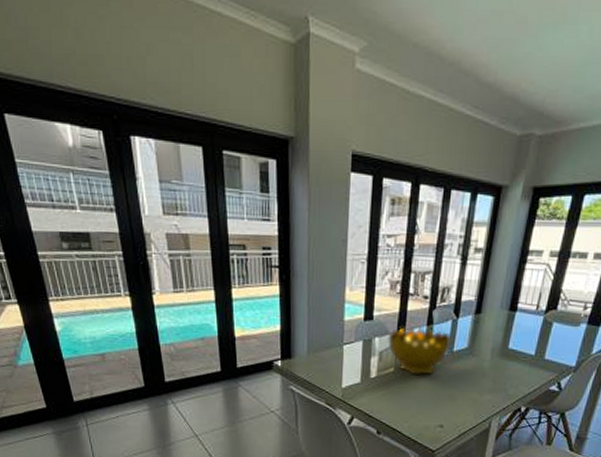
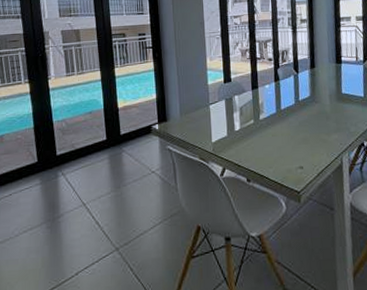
decorative bowl: present [388,327,452,375] -> none [245,84,297,123]

